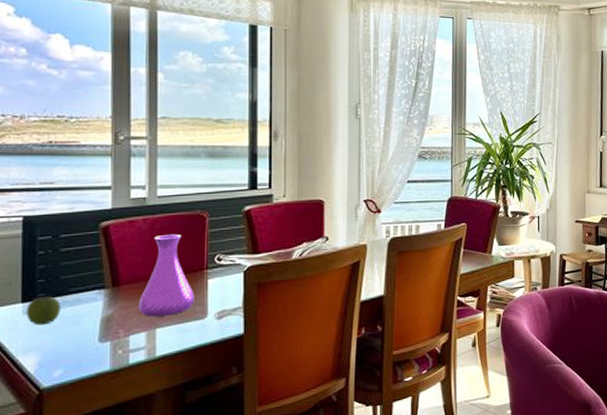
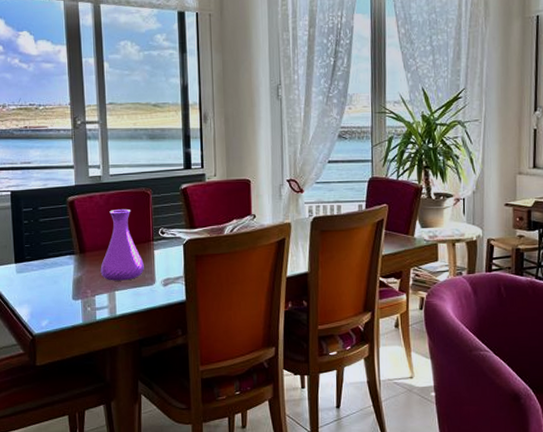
apple: present [26,296,61,325] -> none [18,259,43,283]

